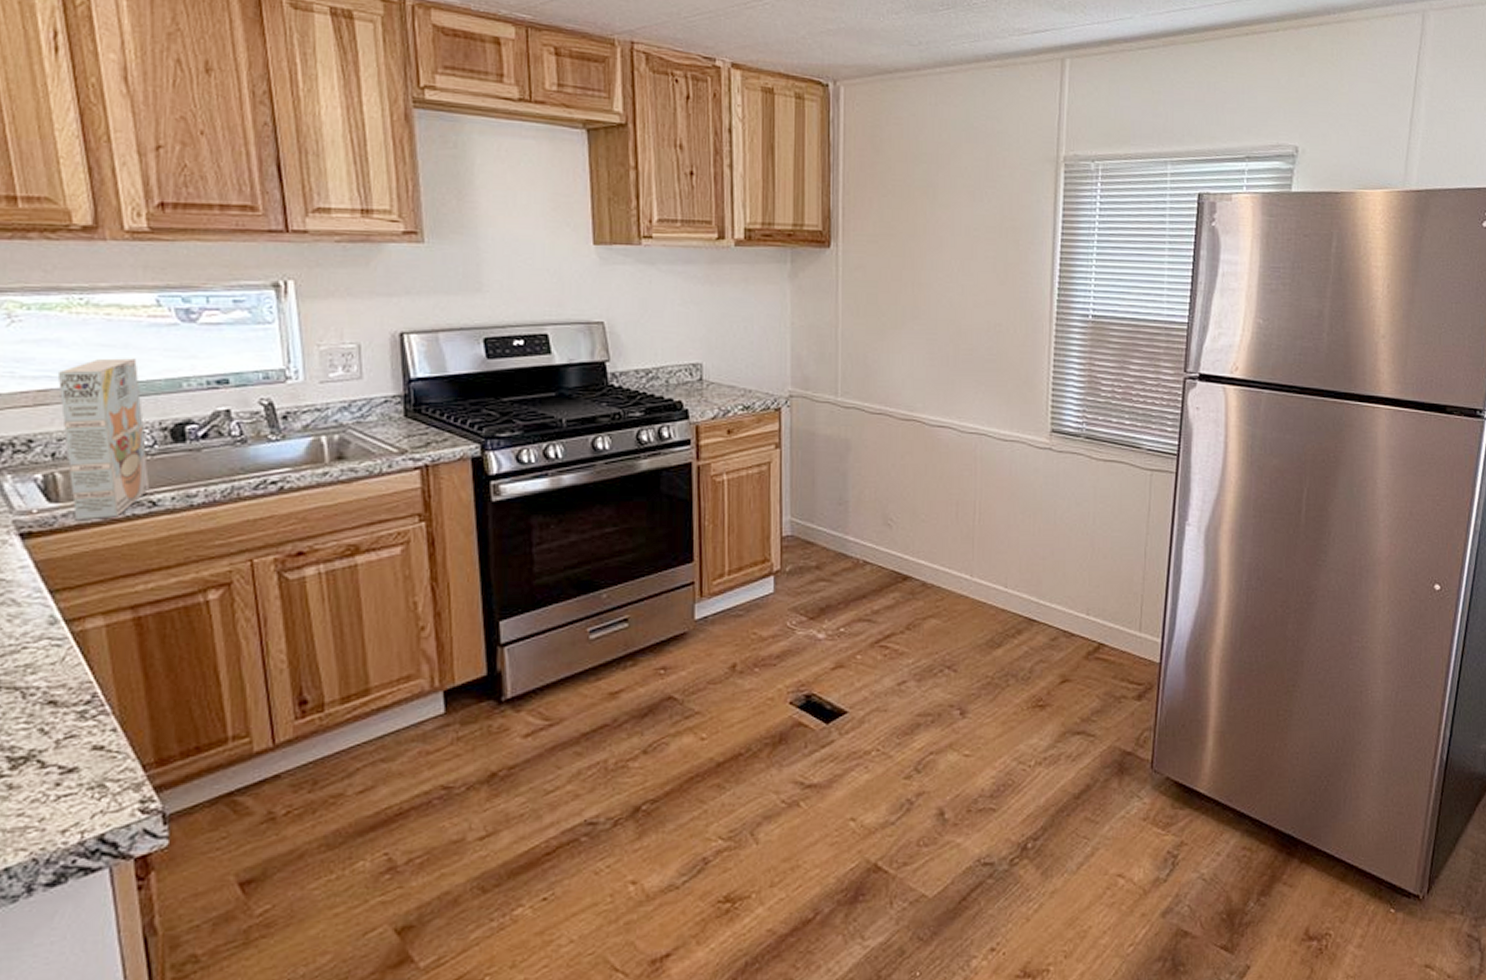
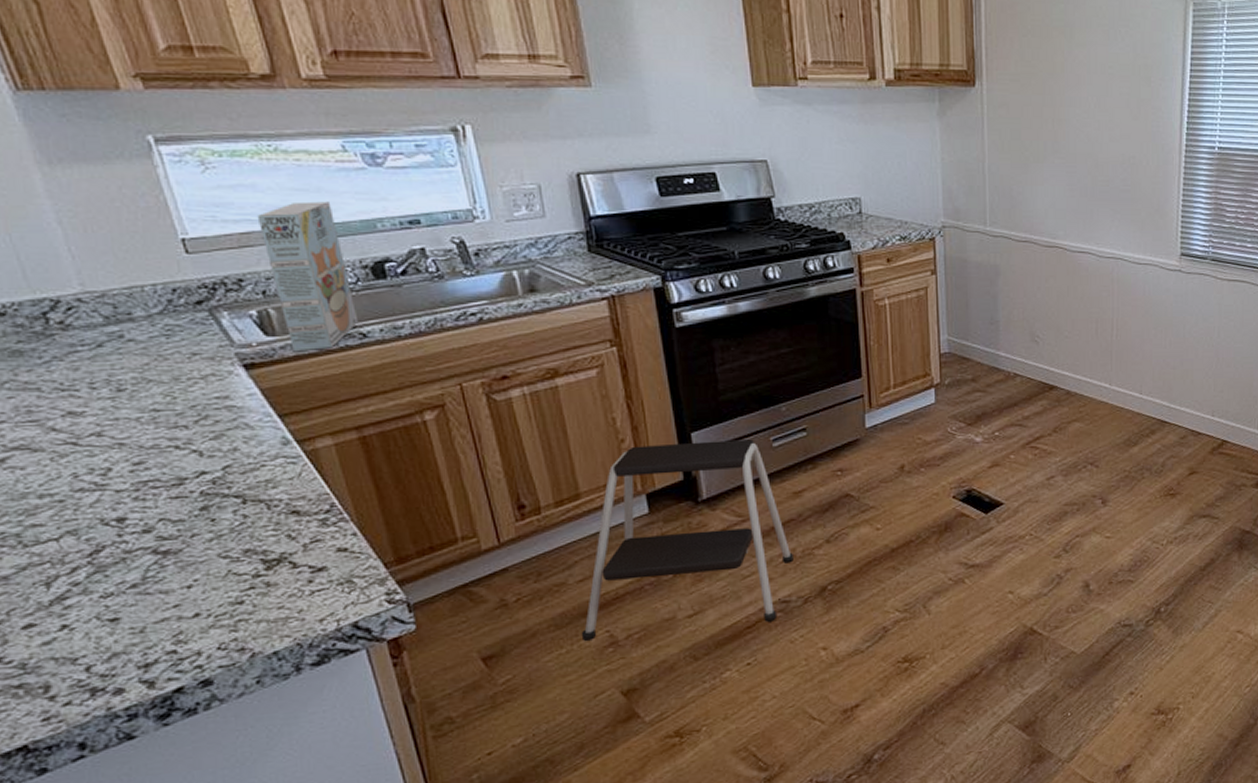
step stool: none [355,630,605,865] -> present [581,439,794,641]

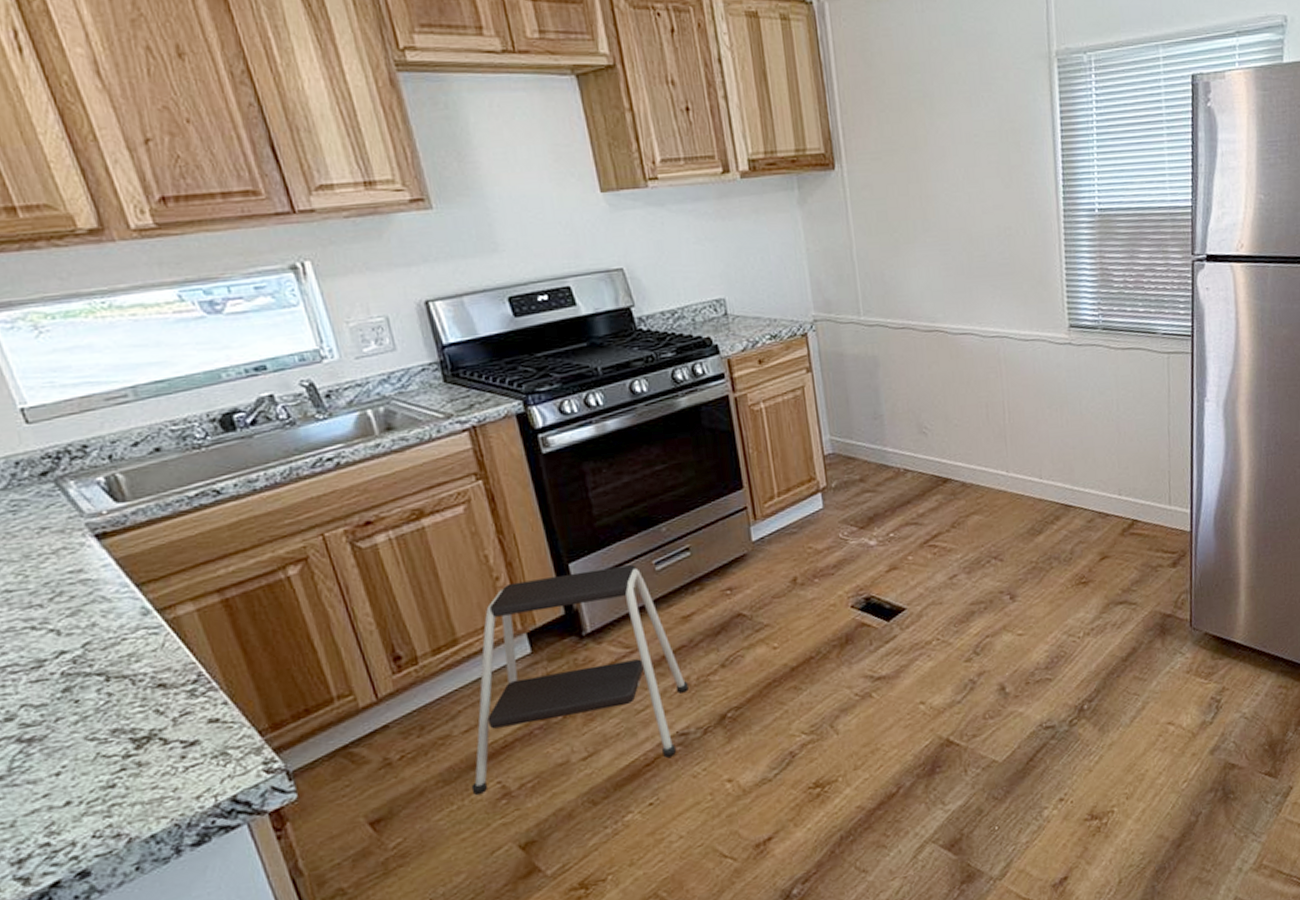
cereal box: present [257,201,359,352] -> none [96,355,212,517]

